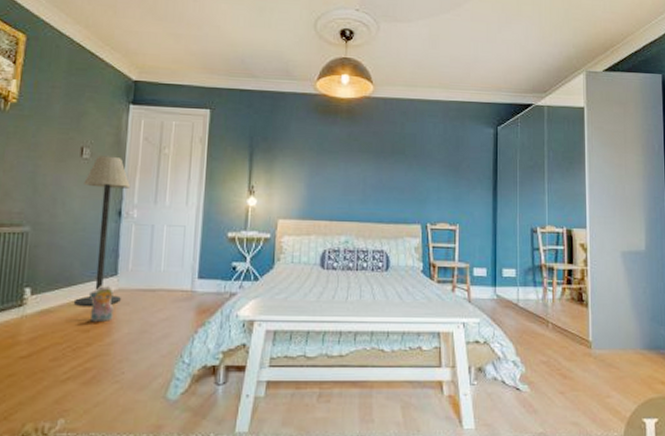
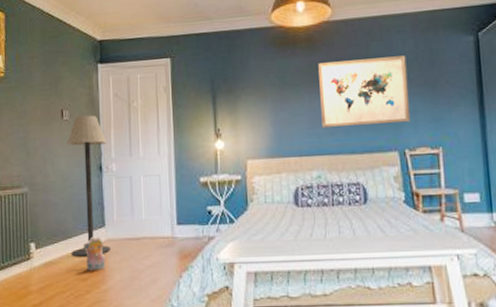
wall art: none [354,134,435,198] -> present [318,55,411,127]

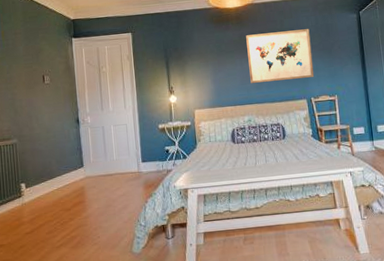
floor lamp: present [67,115,110,257] -> none [49,79,89,192]
plush toy: present [82,236,106,272] -> none [65,174,86,203]

